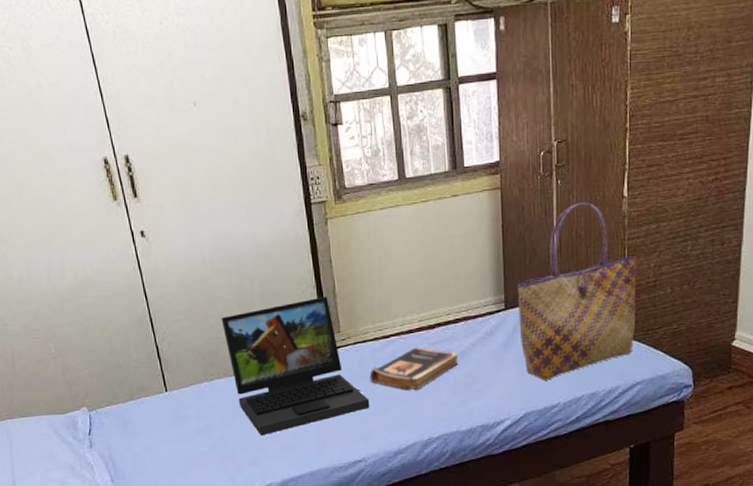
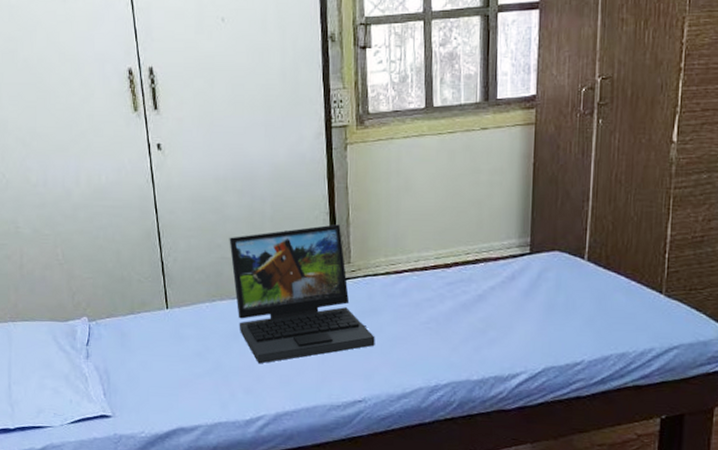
book: present [369,347,459,390] -> none [377,286,475,331]
tote bag: present [517,201,638,381] -> none [544,144,684,335]

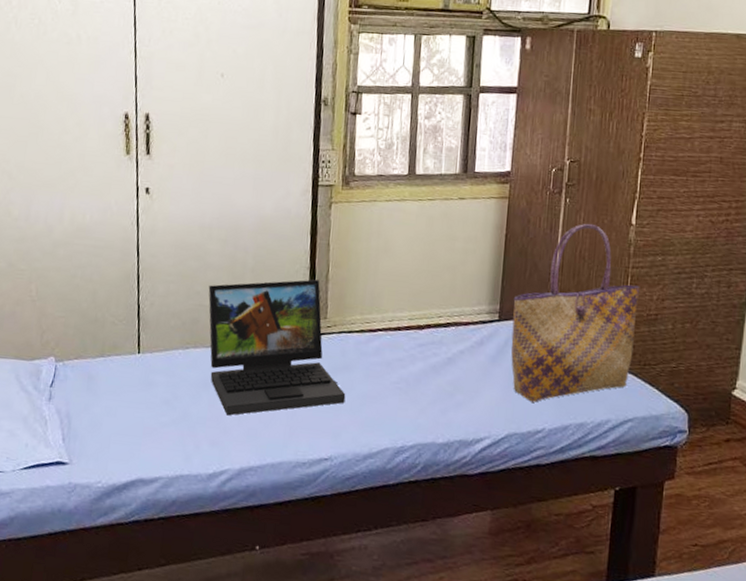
tote bag: none [544,144,684,335] -> present [511,223,640,402]

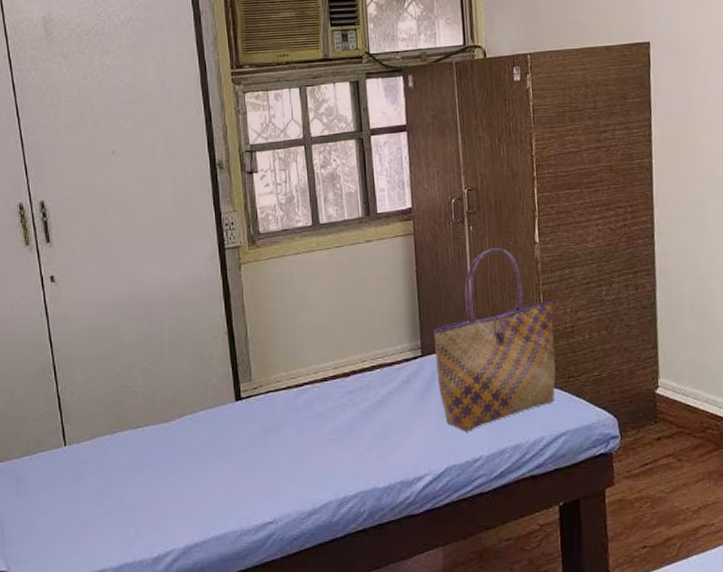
laptop: present [208,279,346,416] -> none [128,343,282,495]

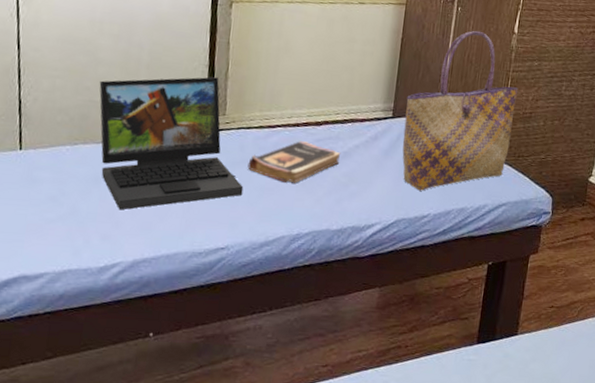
laptop: none [128,343,282,495] -> present [99,76,244,210]
book: none [282,396,375,443] -> present [247,141,341,183]

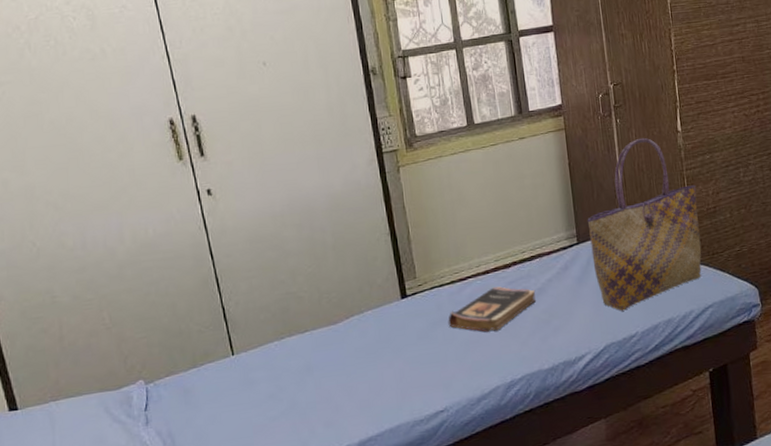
laptop: present [99,76,244,210] -> none [292,243,450,394]

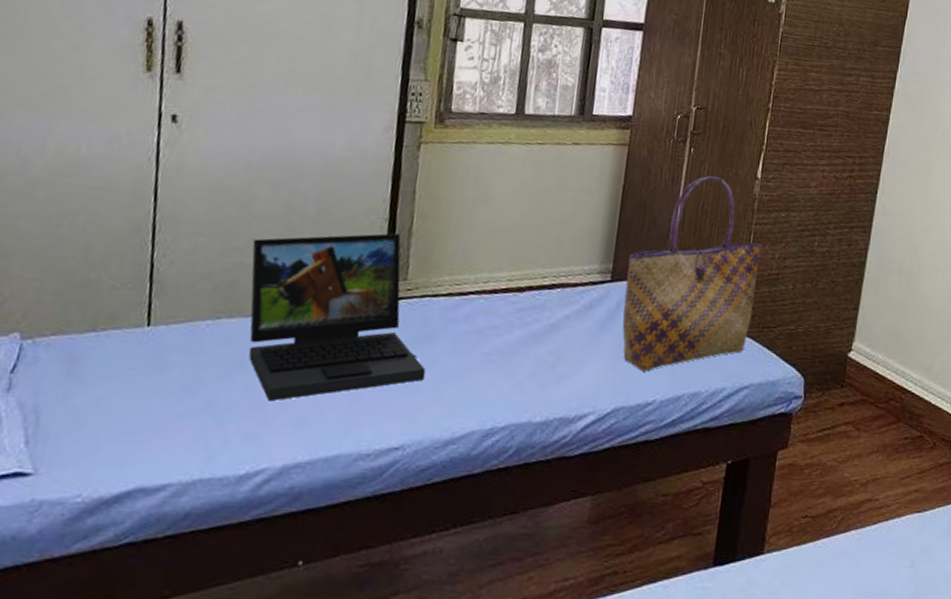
laptop: none [292,243,450,394] -> present [248,233,426,401]
book: present [448,286,536,332] -> none [432,311,548,364]

